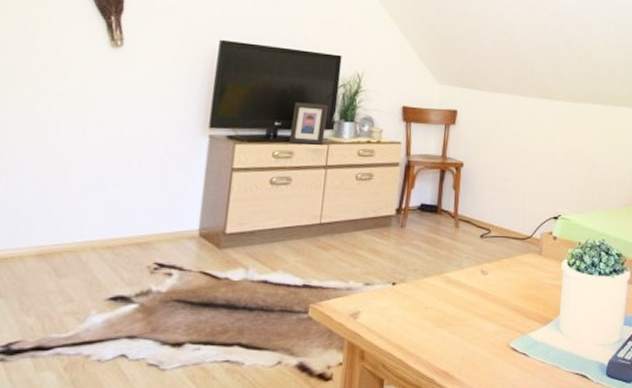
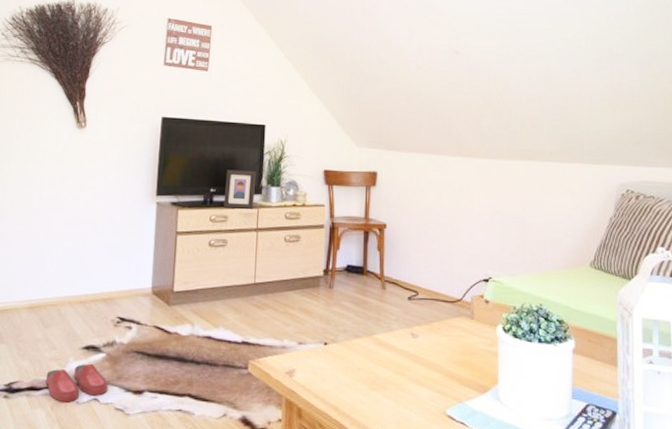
slippers: none [57,316,140,361] -> present [45,363,108,403]

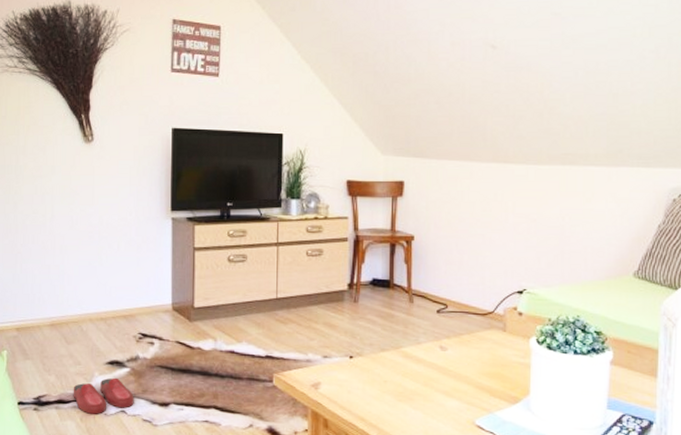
picture frame: present [223,170,256,209] -> none [241,182,274,223]

